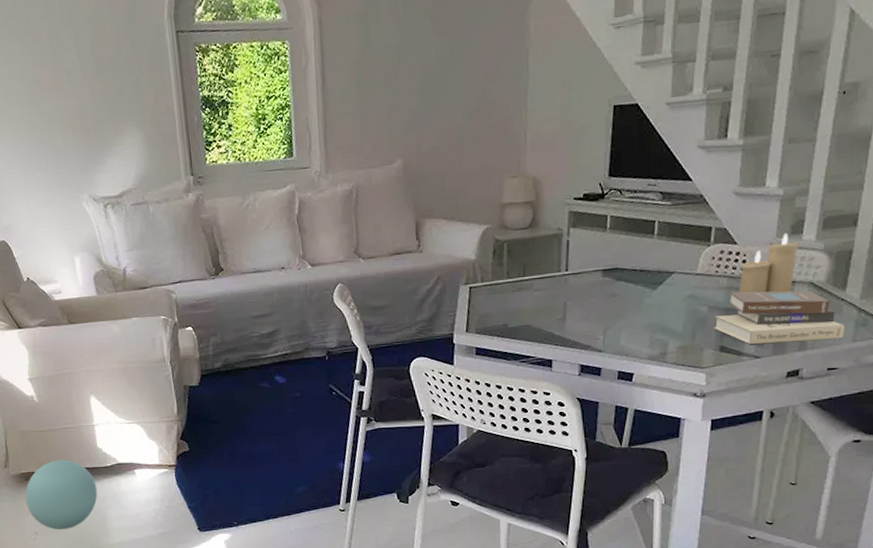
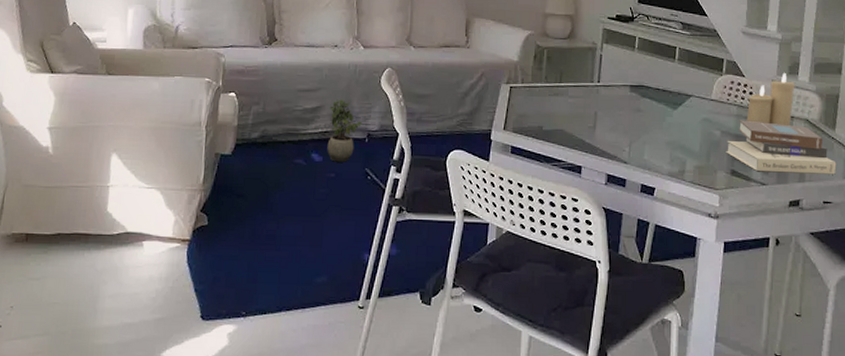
ball: present [25,459,98,530] -> none [9,222,97,306]
potted plant: none [285,321,320,382] -> present [327,99,362,162]

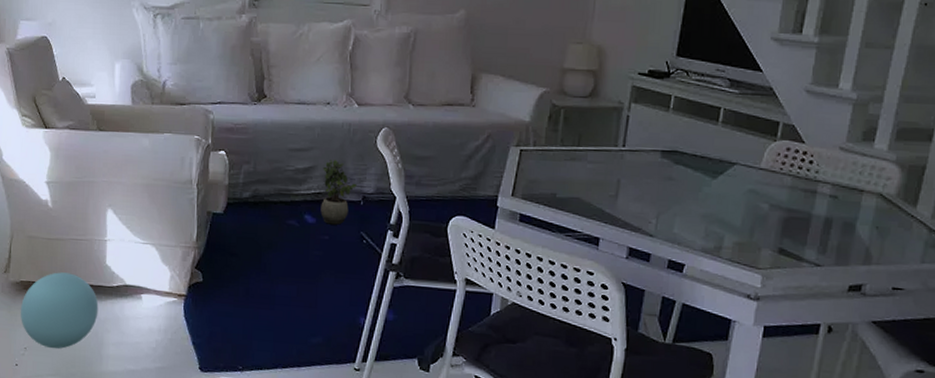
ball: none [9,222,97,306] -> present [21,272,99,349]
books: present [726,120,837,175] -> none [774,192,914,258]
candle: present [746,72,795,127] -> none [802,138,869,202]

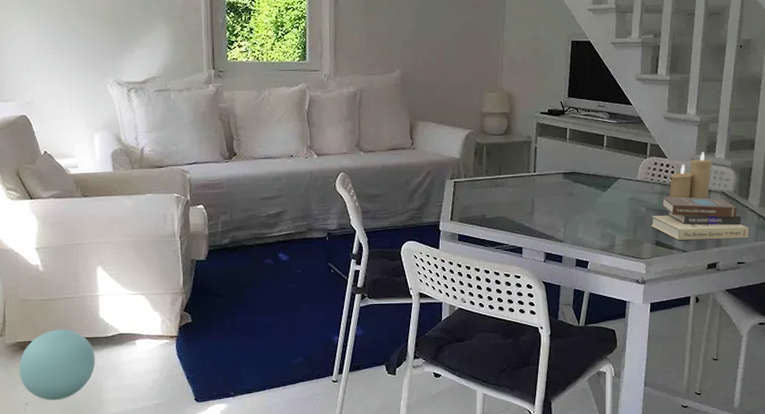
potted plant: present [320,160,357,225] -> none [291,204,322,260]
books: none [774,192,914,258] -> present [651,196,749,241]
candle: none [802,138,869,202] -> present [669,151,712,200]

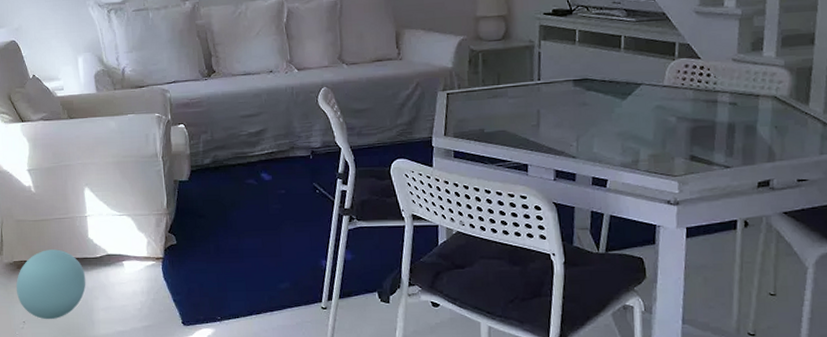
books: present [651,196,749,241] -> none [683,103,812,155]
candle: present [669,151,712,200] -> none [704,49,760,106]

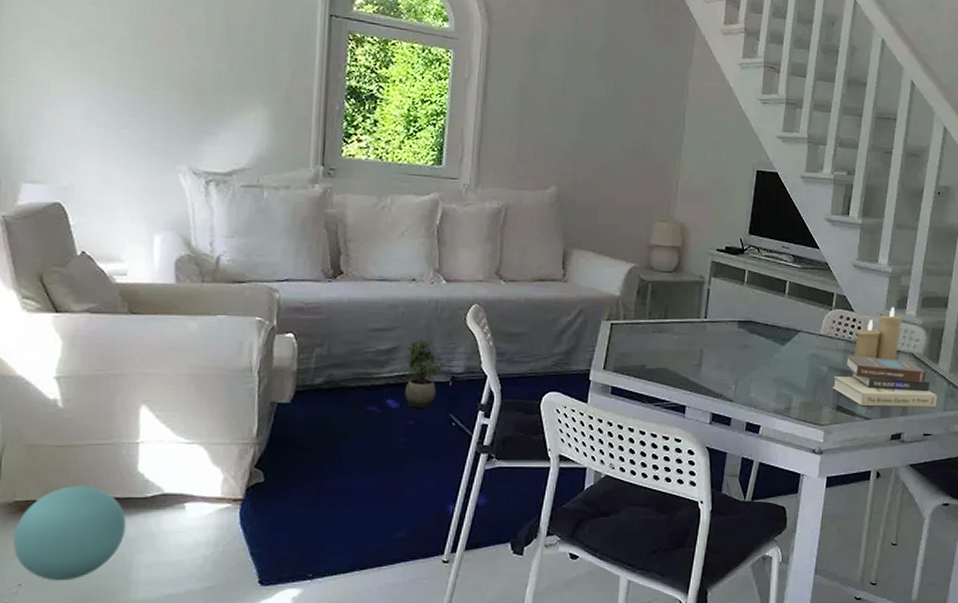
potted plant: none [272,121,305,180] -> present [405,339,445,408]
books: none [683,103,812,155] -> present [832,355,938,407]
candle: none [704,49,760,106] -> present [854,306,903,361]

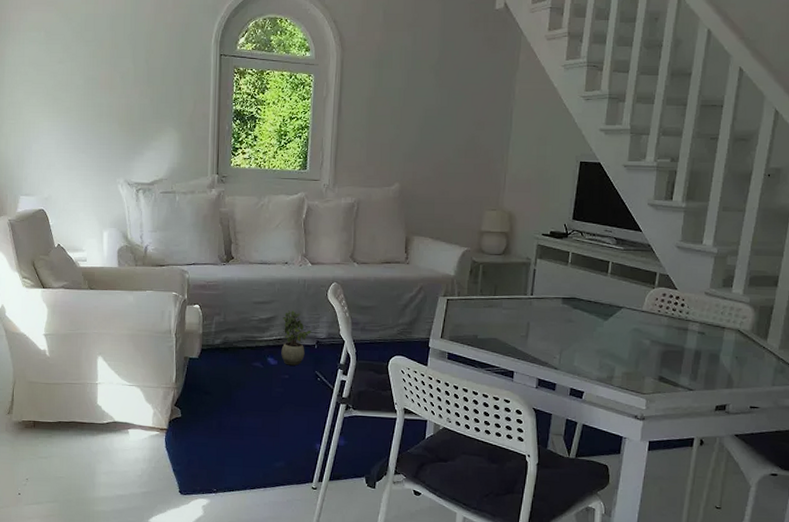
ball: present [13,486,127,581] -> none [23,412,91,479]
books: present [832,355,938,407] -> none [654,330,766,382]
candle: present [854,306,903,361] -> none [677,285,728,337]

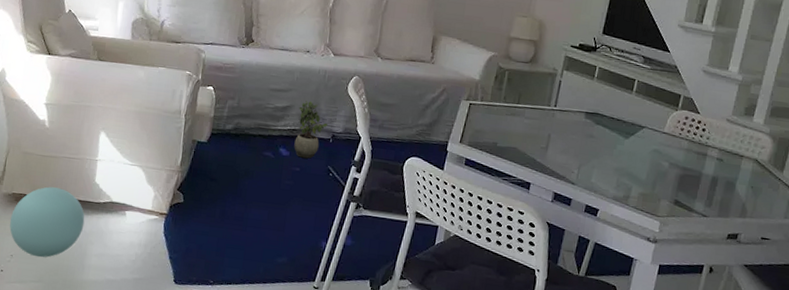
ball: none [23,412,91,479] -> present [9,186,85,258]

